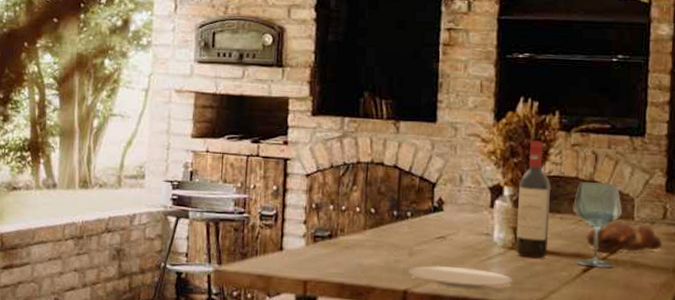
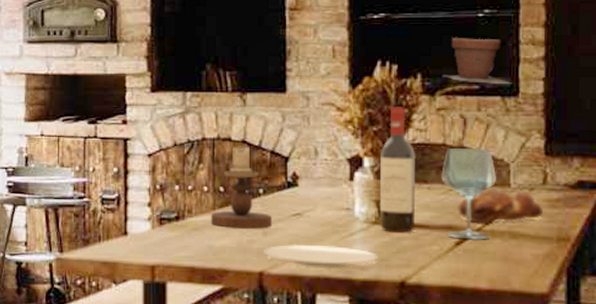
candlestick: none [361,171,419,249] -> present [210,147,273,229]
flowerpot: none [578,80,640,126] -> present [442,38,513,85]

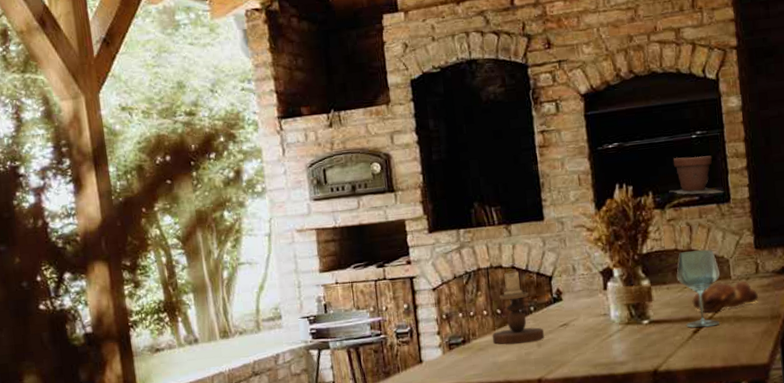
plate: present [262,244,379,268] -> none [538,347,634,368]
wine bottle: present [379,107,416,233] -> none [626,221,660,330]

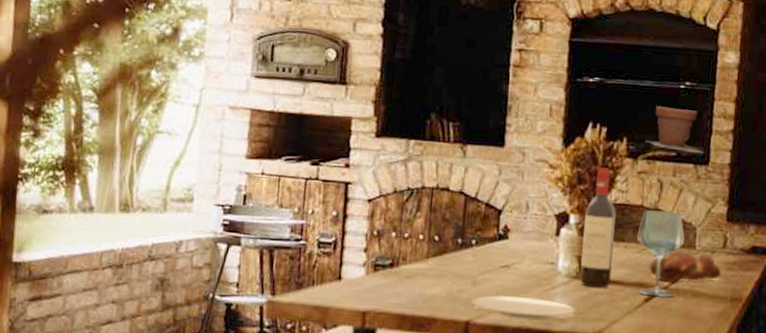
candlestick: present [492,271,545,344] -> none [423,197,483,279]
plate: none [538,347,634,368] -> present [470,295,576,319]
wine bottle: none [626,221,660,330] -> present [579,167,617,288]

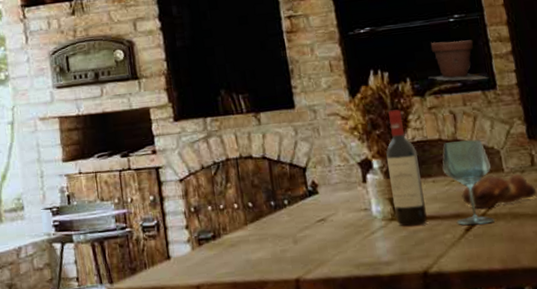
plate: present [470,295,576,319] -> none [295,245,400,268]

